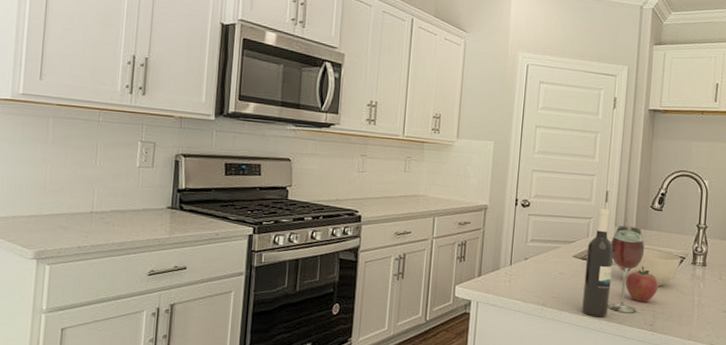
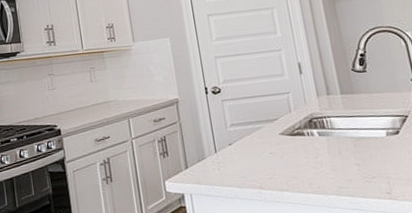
wine bottle: present [581,208,614,318] -> none [292,80,335,193]
wineglass: present [608,226,645,314] -> none [317,93,367,185]
bowl: present [618,248,682,287] -> none [332,112,404,151]
apple: present [625,265,659,303] -> none [344,131,386,171]

